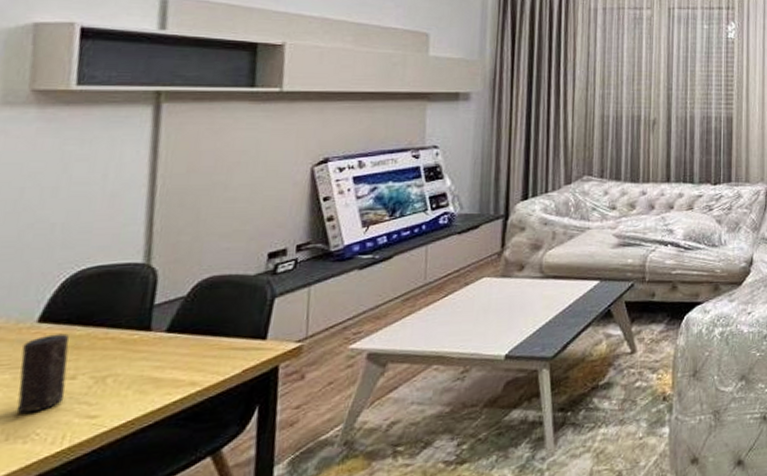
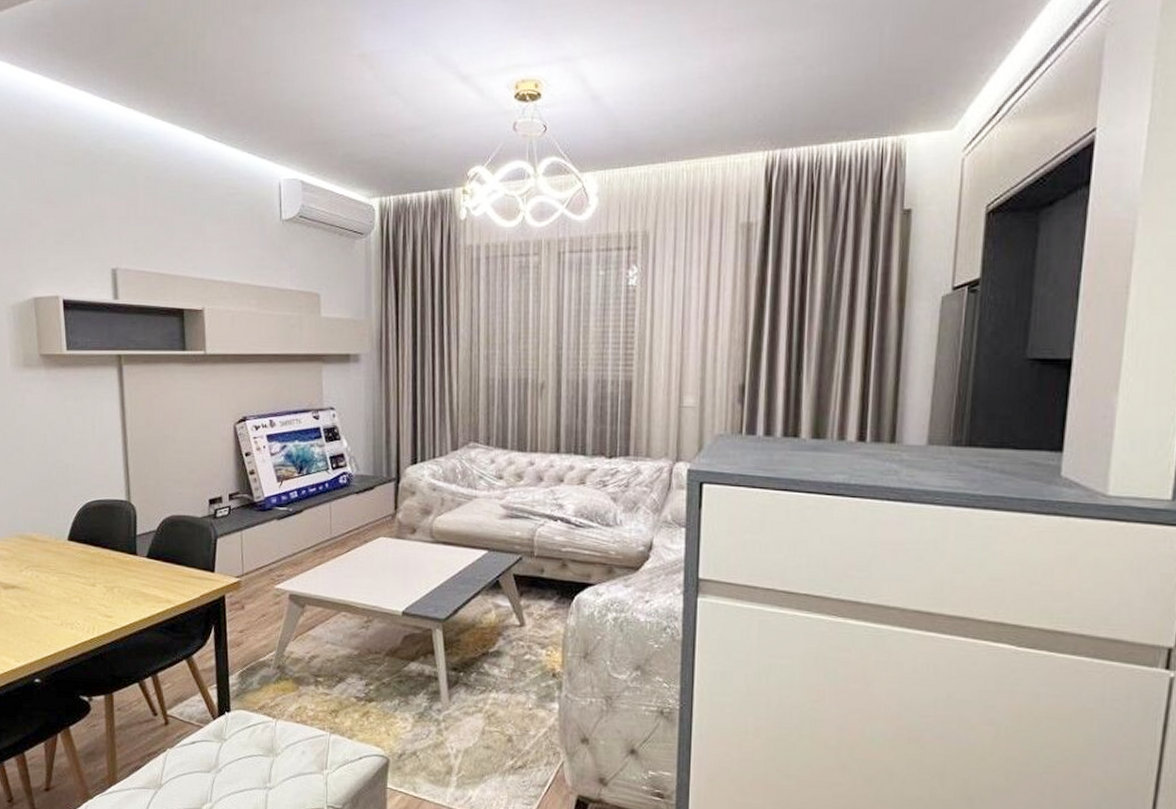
candle: present [16,333,70,414] -> none [62,550,90,608]

